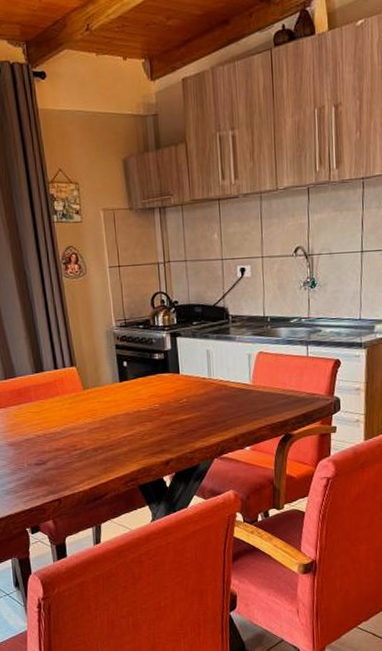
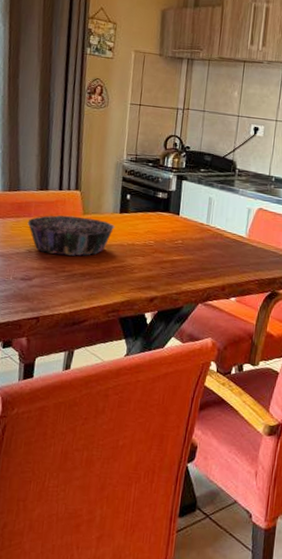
decorative bowl: none [30,392,118,435] -> present [27,215,115,257]

